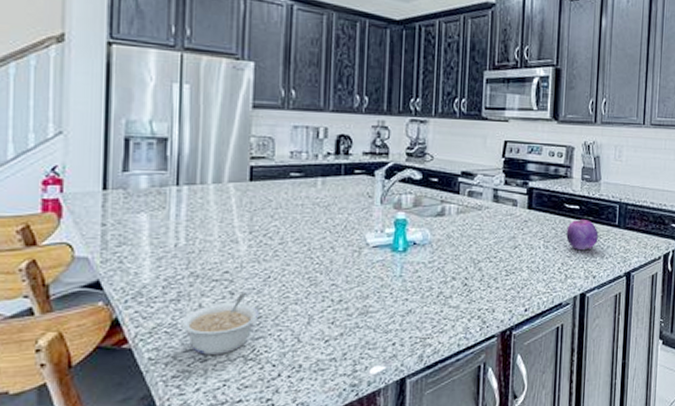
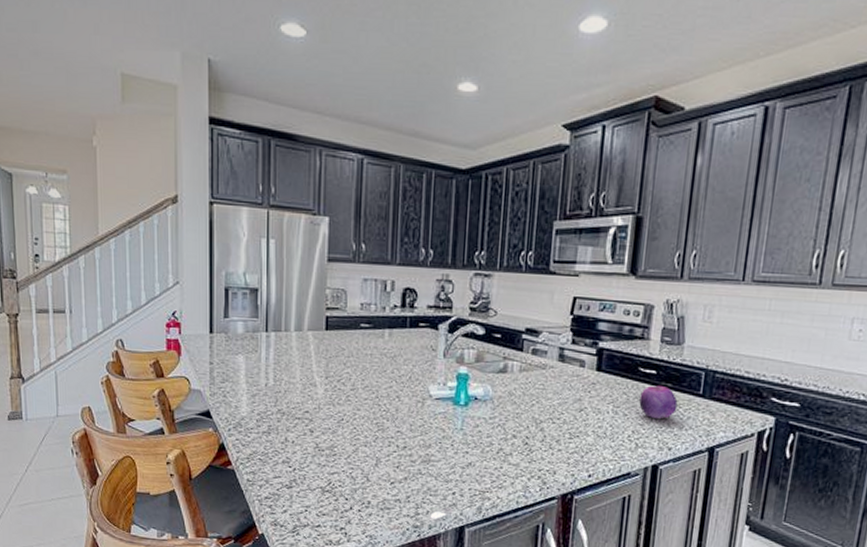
legume: present [181,293,259,355] -> none [271,432,334,484]

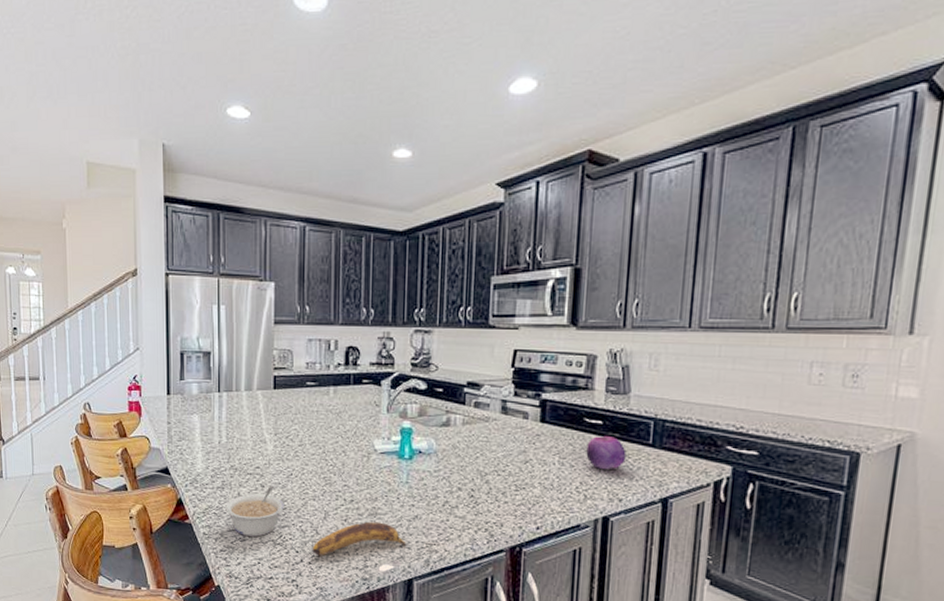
legume: none [271,432,334,484] -> present [225,486,284,537]
banana: none [362,468,460,504] -> present [312,521,407,556]

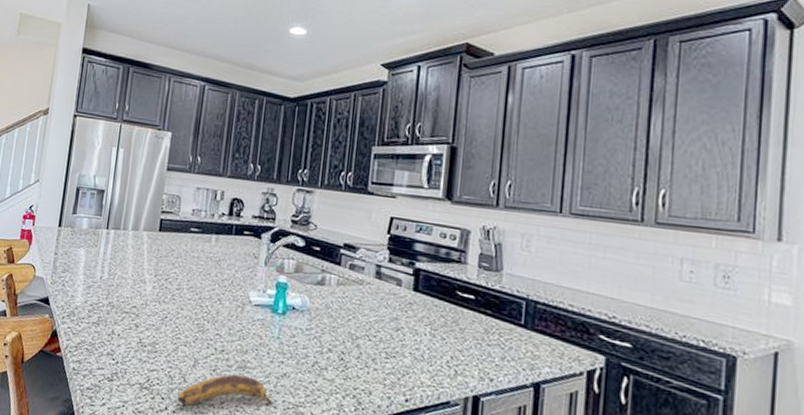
legume: present [225,486,284,537] -> none [97,327,156,378]
fruit: present [586,436,627,470] -> none [457,310,498,347]

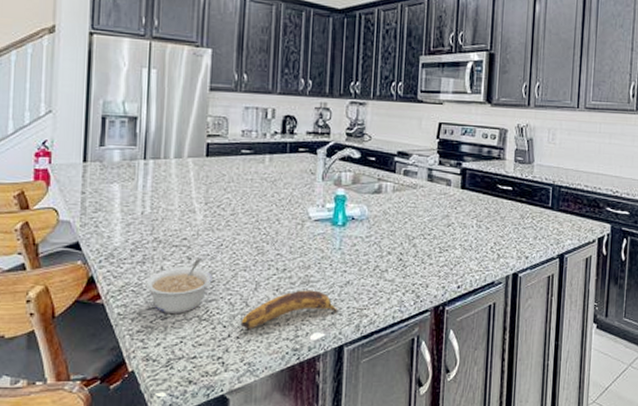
legume: none [97,327,156,378] -> present [145,259,213,313]

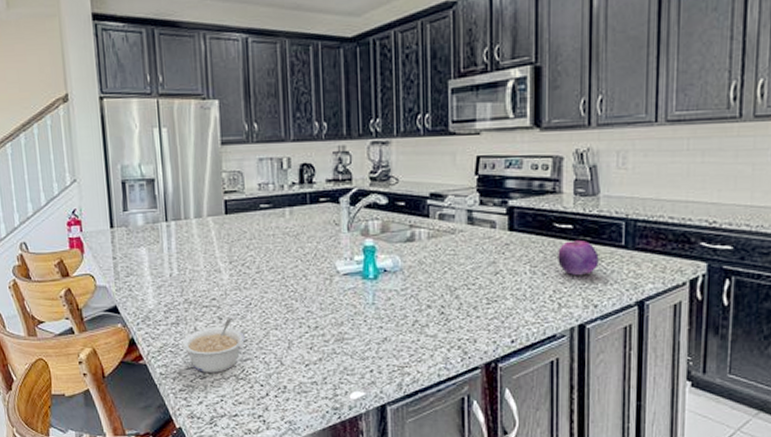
banana: present [240,290,339,329] -> none [277,348,378,388]
fruit: none [499,200,531,231] -> present [558,241,599,276]

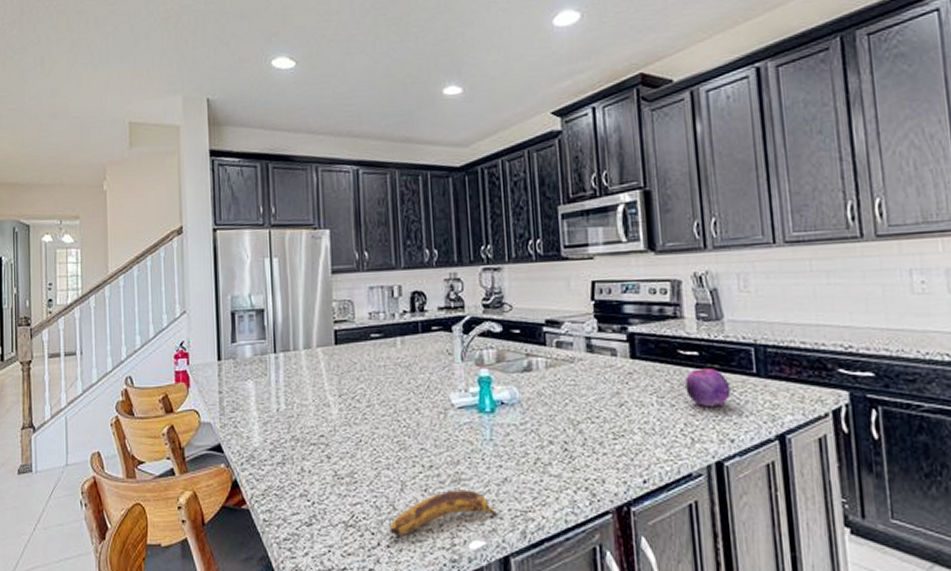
legume: present [181,318,245,373] -> none [287,457,355,519]
banana: none [277,348,378,388] -> present [389,489,498,537]

